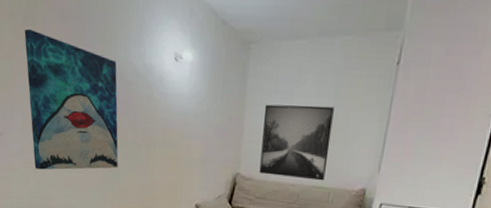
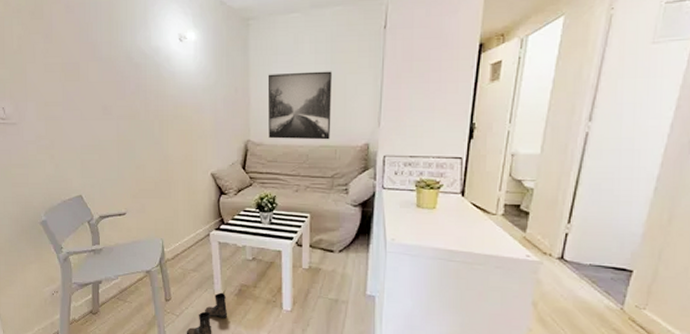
wall art: present [24,28,119,170] -> none [32,22,133,154]

